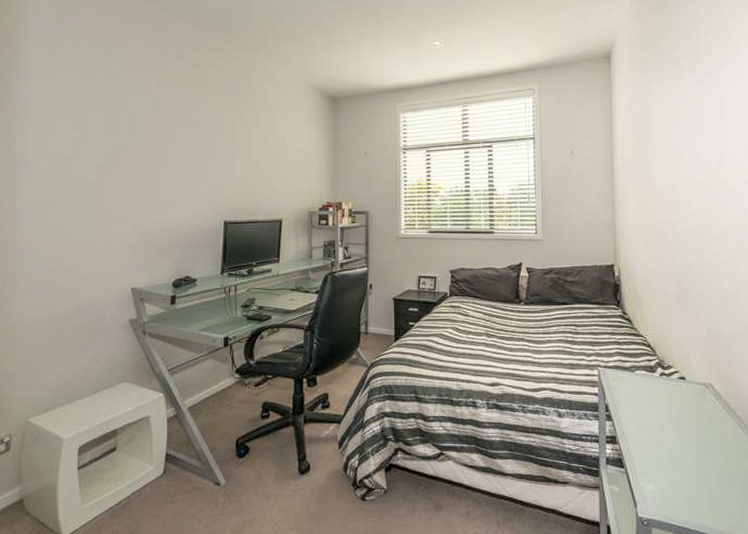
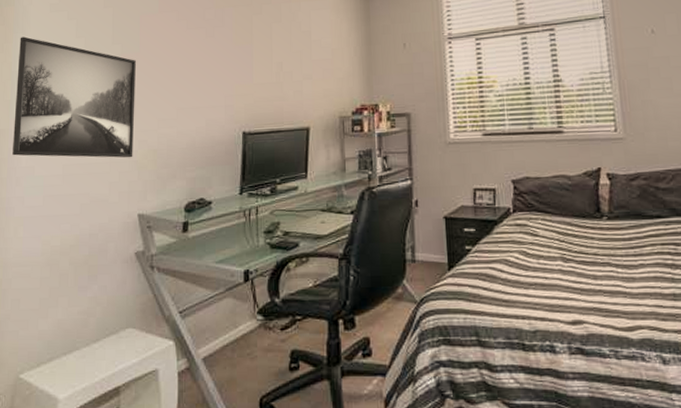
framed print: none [16,127,128,240] -> present [12,36,136,158]

